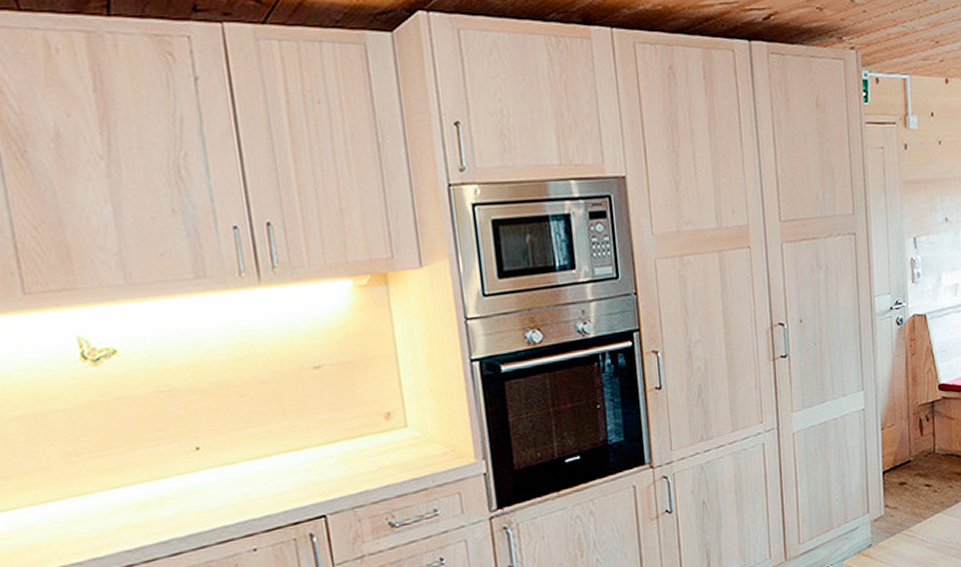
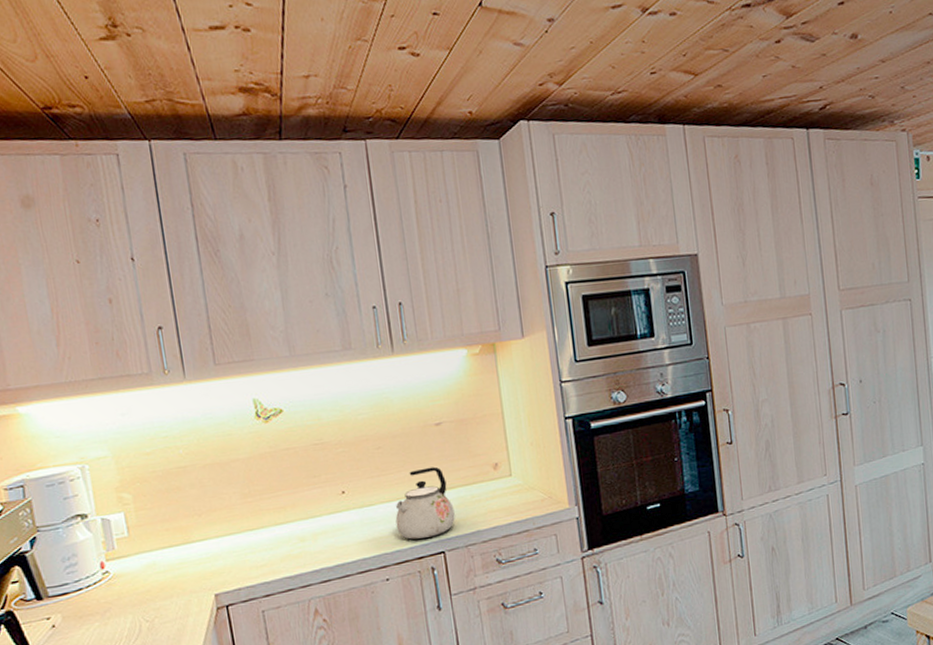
kettle: none [264,417,339,503] -> present [395,466,455,540]

